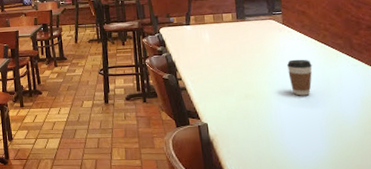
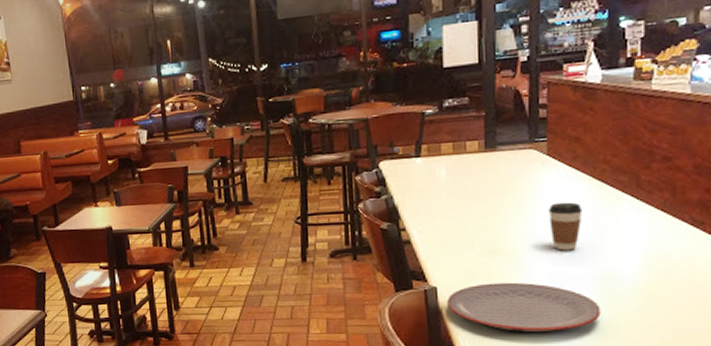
plate: none [216,120,333,159] -> present [447,282,601,332]

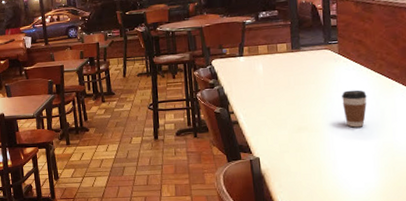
plate: present [447,282,601,332] -> none [268,152,385,192]

